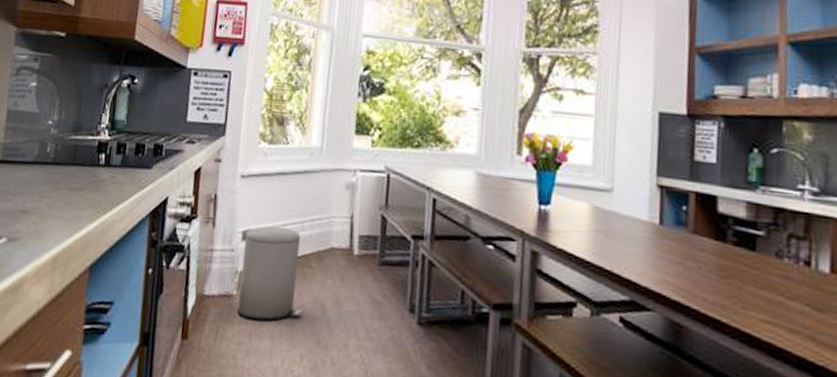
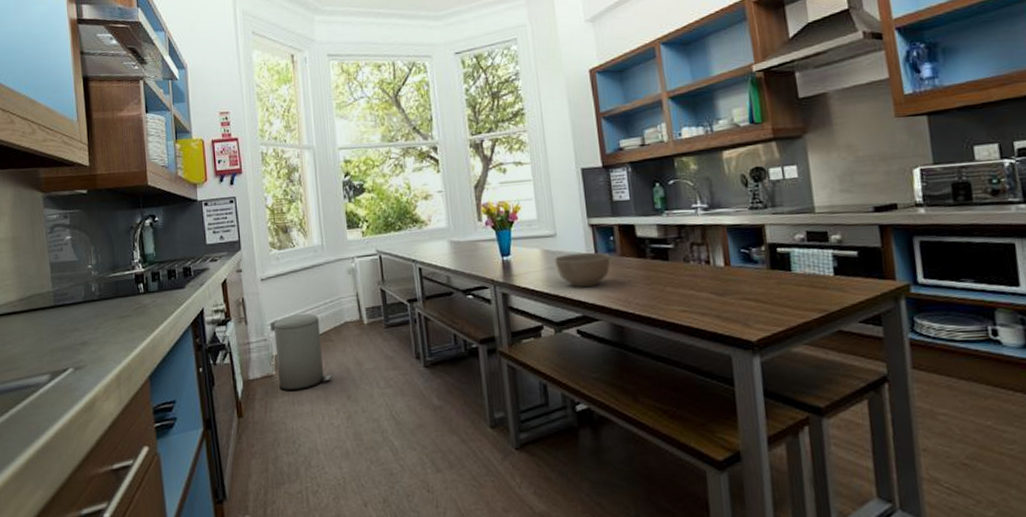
bowl: none [604,217,679,266] -> present [554,252,611,288]

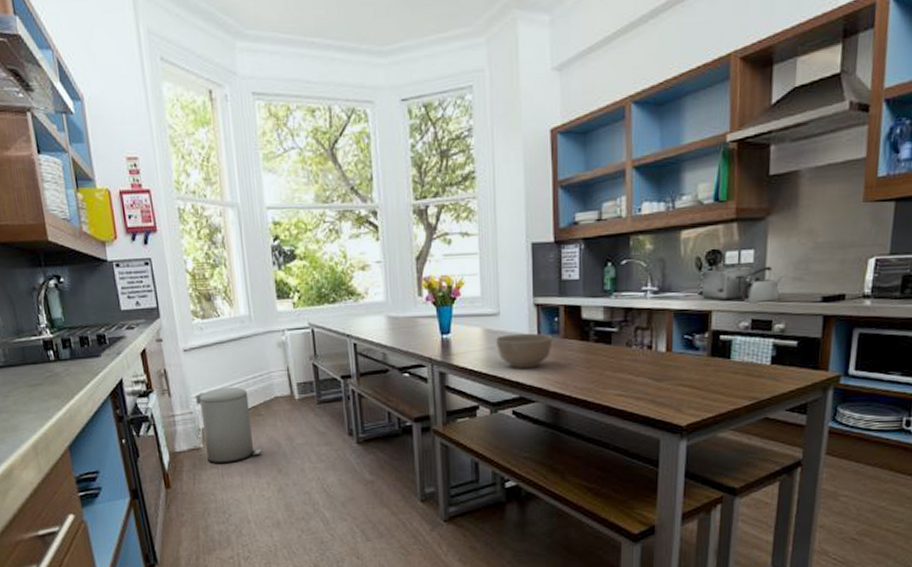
toaster: none [748,182,803,216] -> present [701,266,756,302]
kettle: none [790,180,831,217] -> present [741,266,783,304]

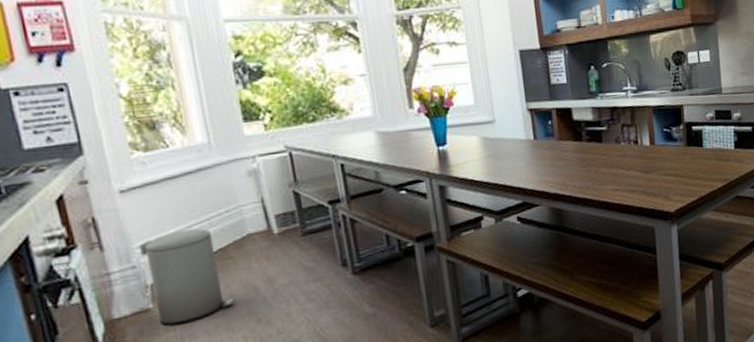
bowl: present [495,333,553,369] -> none [493,137,549,174]
toaster: present [701,266,756,302] -> none [671,65,713,97]
kettle: present [741,266,783,304] -> none [704,64,734,97]

